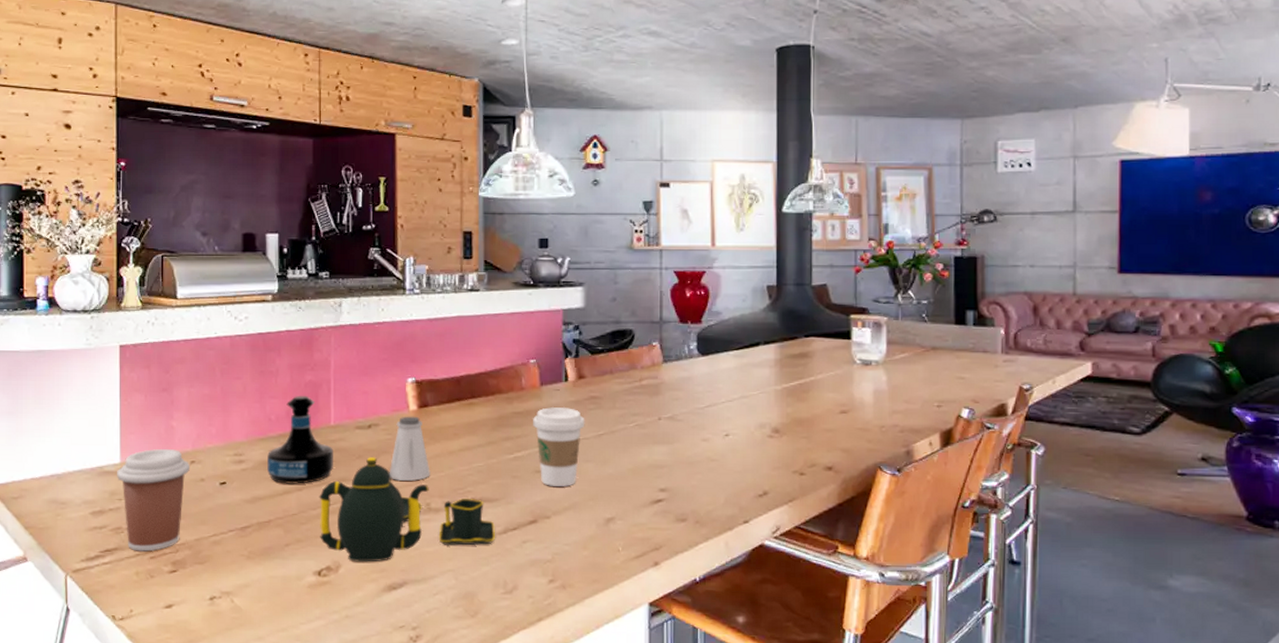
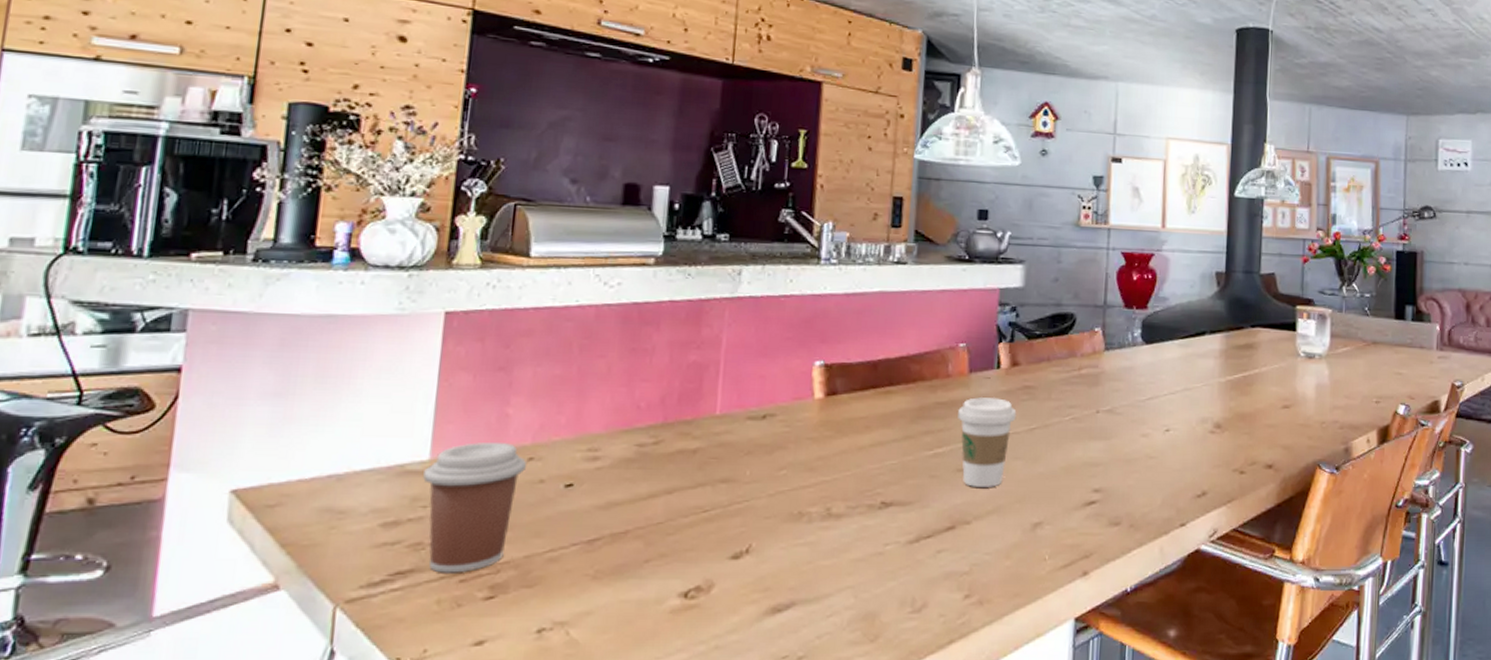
tequila bottle: present [267,395,333,484] -> none [629,378,717,486]
teapot: present [319,457,495,562] -> none [690,453,906,580]
saltshaker: present [389,416,430,481] -> none [783,405,834,481]

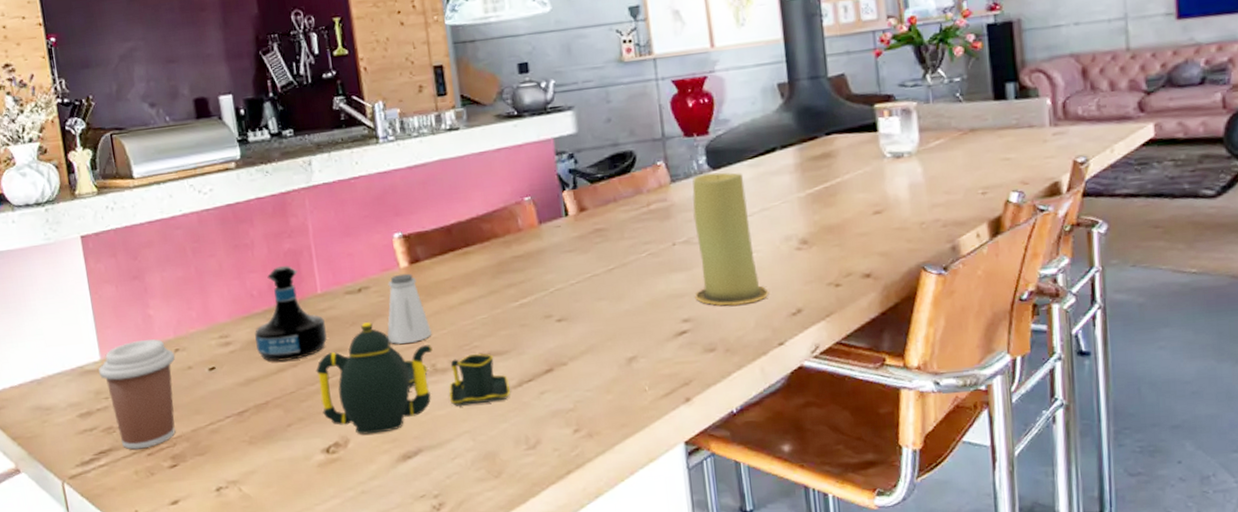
tequila bottle: none [629,378,717,486] -> present [255,265,327,362]
teapot: none [690,453,906,580] -> present [316,322,510,435]
saltshaker: none [783,405,834,481] -> present [387,273,432,344]
coffee cup: present [958,397,1017,487] -> none [535,244,593,331]
candle: none [1109,346,1179,482] -> present [692,172,769,306]

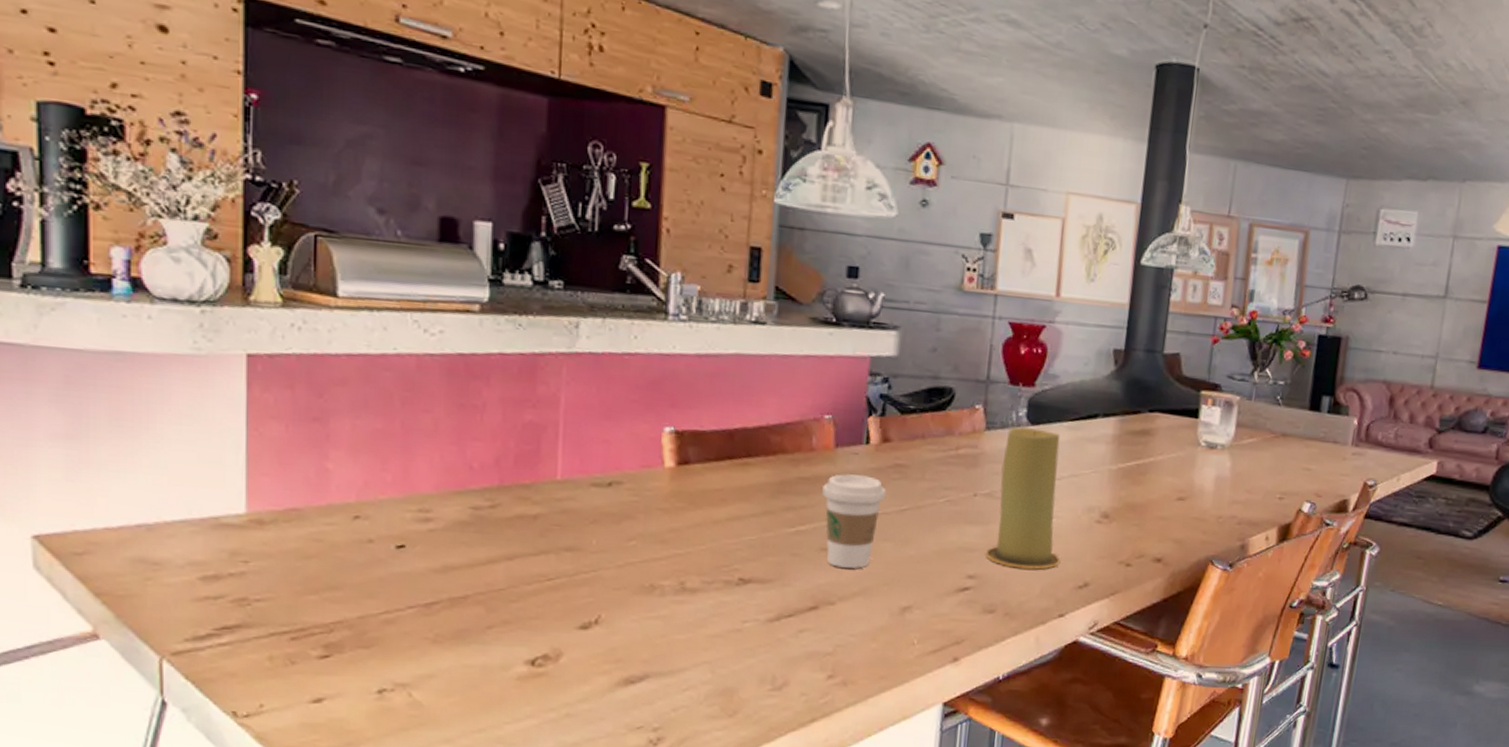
coffee cup: present [99,339,176,450] -> none [241,497,352,631]
tequila bottle: present [255,265,327,362] -> none [465,438,559,552]
teapot: present [316,322,510,435] -> none [535,522,766,651]
saltshaker: present [387,273,432,344] -> none [633,474,688,554]
coffee cup: none [535,244,593,331] -> present [822,474,887,569]

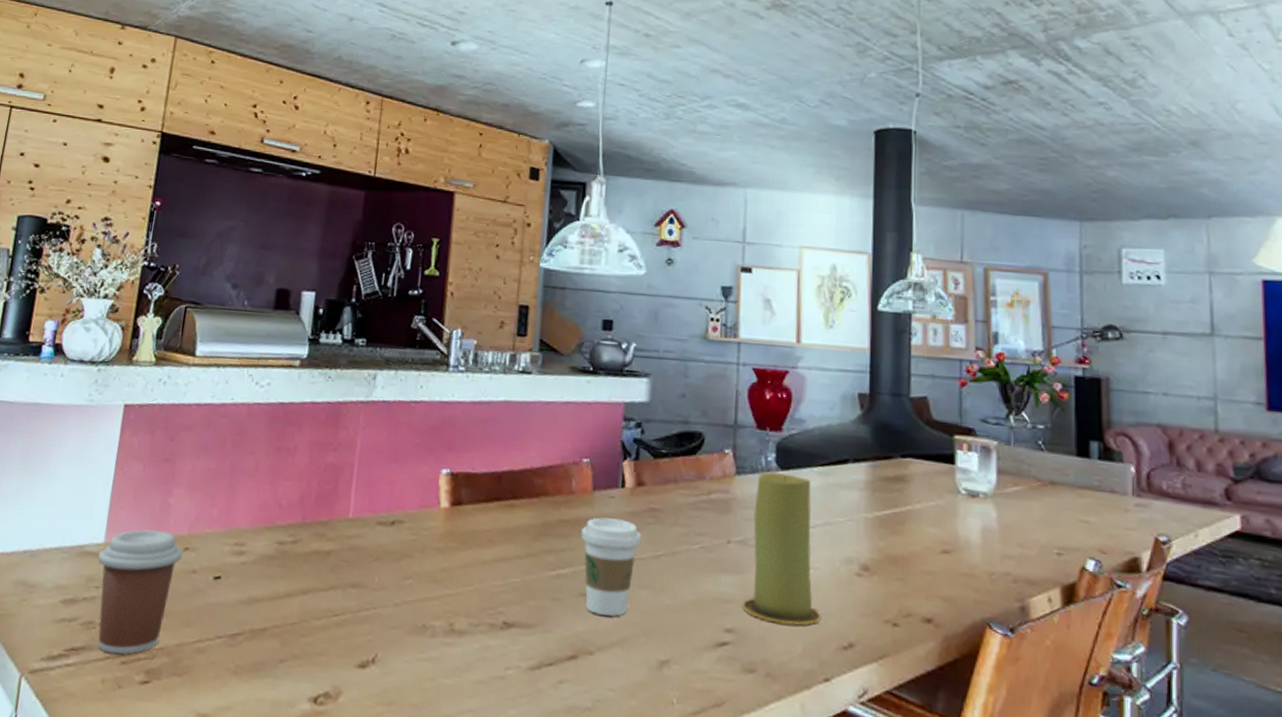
coffee cup: none [241,497,352,631] -> present [98,529,182,655]

